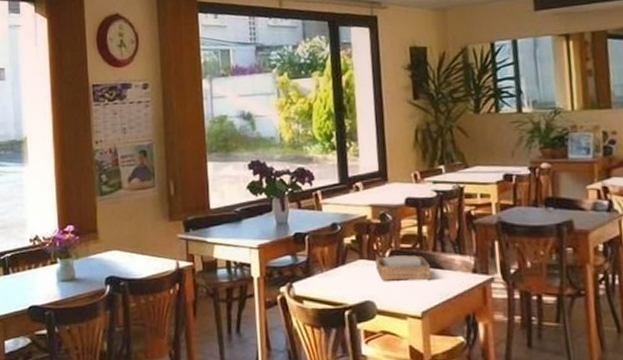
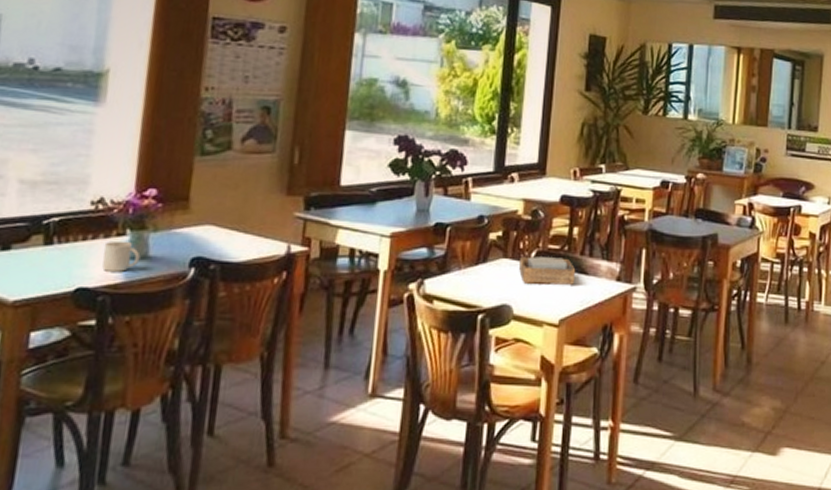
mug: none [43,267,70,293] -> present [102,240,141,273]

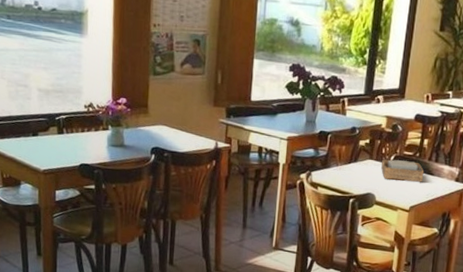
mug: present [102,240,141,273] -> none [95,133,119,155]

